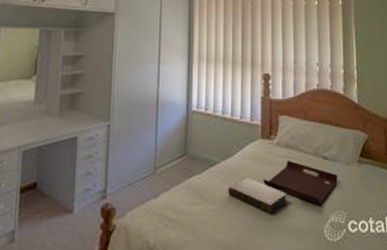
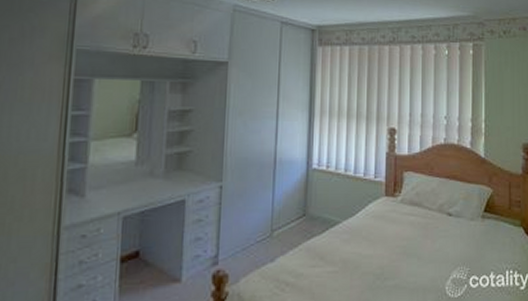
book: present [228,177,288,215] -> none [349,237,410,274]
serving tray: present [263,161,338,205] -> none [386,218,461,262]

